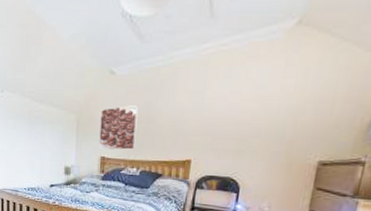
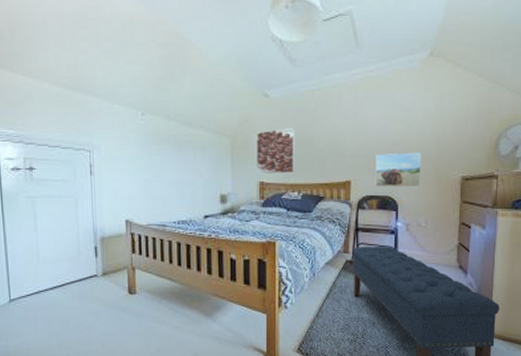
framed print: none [216,132,273,170] -> present [375,152,421,187]

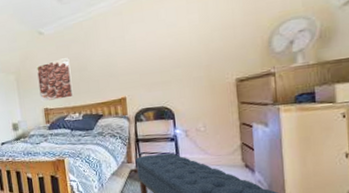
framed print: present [375,152,421,187] -> none [147,62,194,100]

